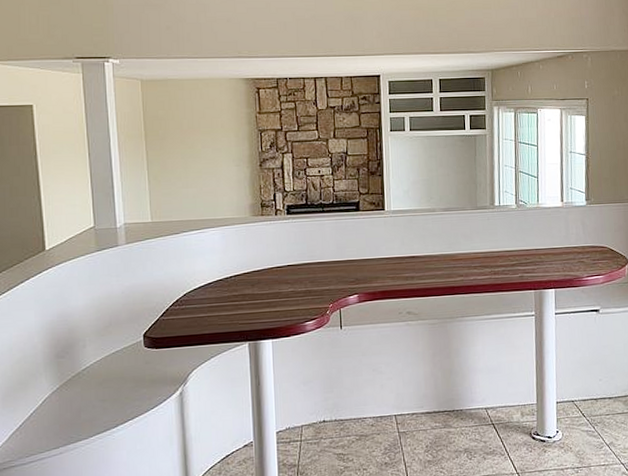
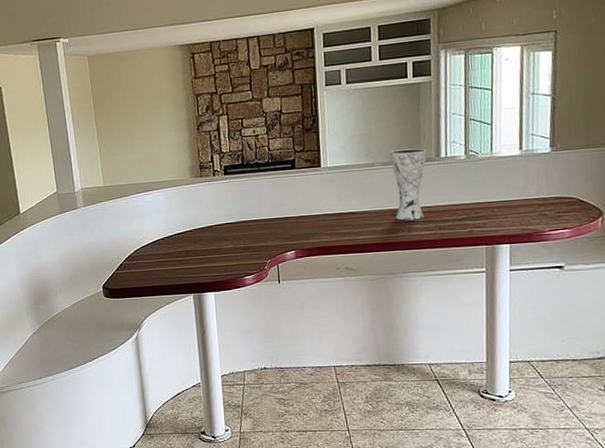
vase: none [450,196,483,266] -> present [390,148,427,221]

